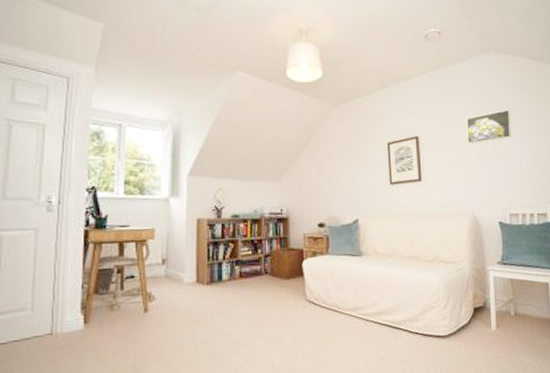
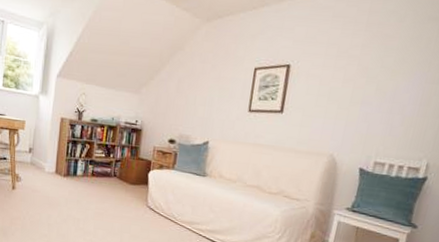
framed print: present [466,109,512,145] -> none [346,44,410,81]

